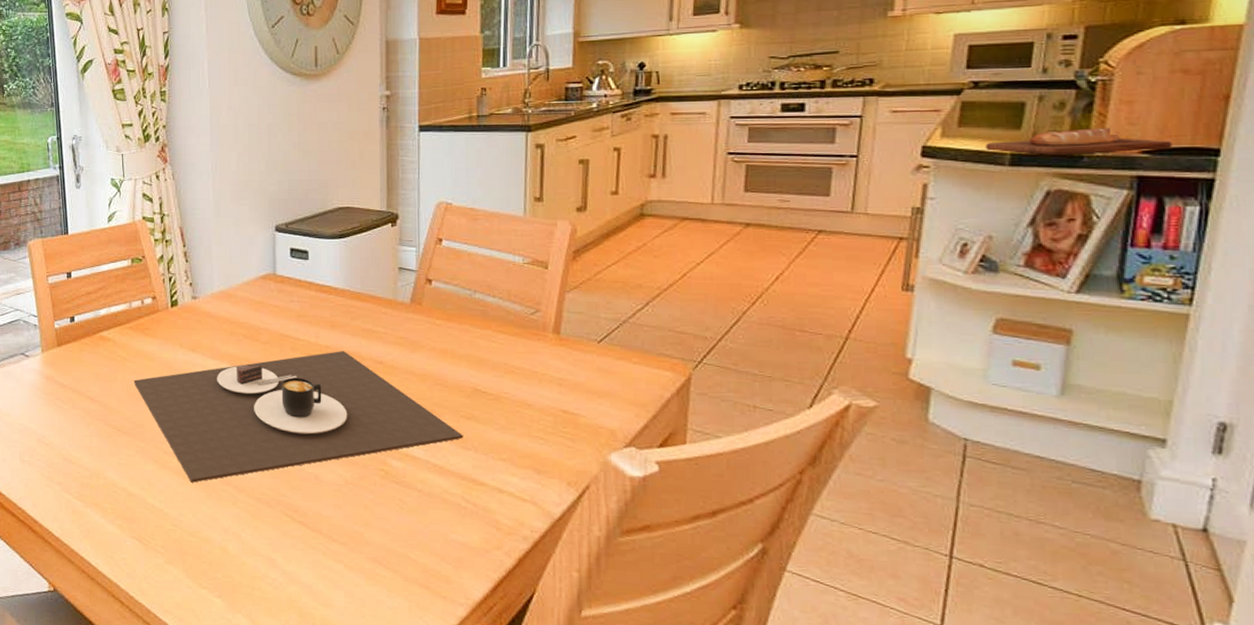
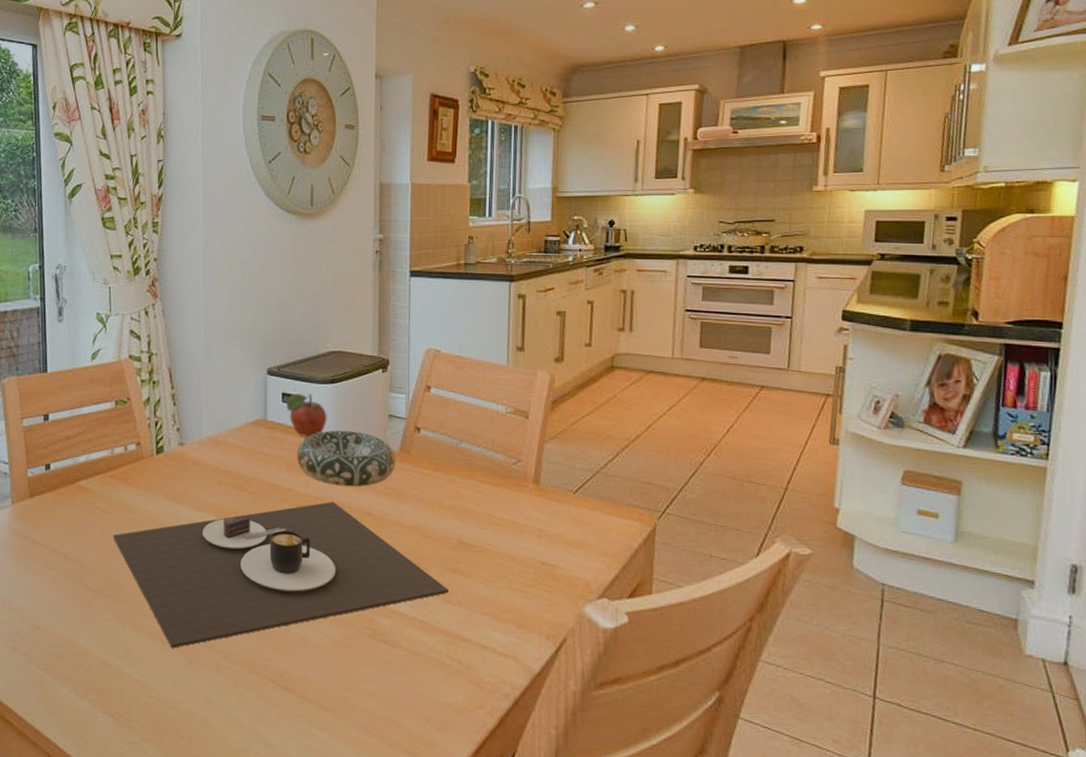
fruit: none [295,249,336,290] -> present [286,394,327,438]
decorative bowl: none [306,283,407,337] -> present [296,430,396,487]
bread loaf: present [985,128,1173,155] -> none [891,300,1029,323]

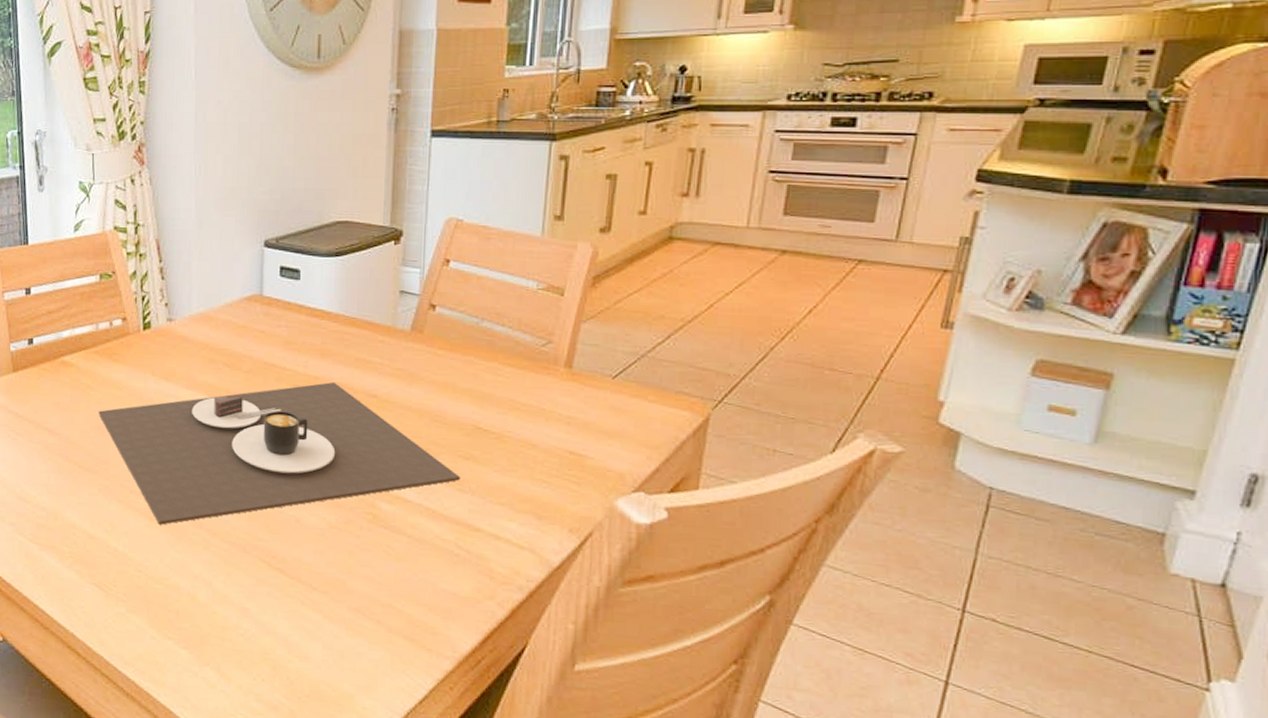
fruit: present [286,394,327,438] -> none [285,267,330,314]
decorative bowl: present [296,430,396,487] -> none [294,307,407,367]

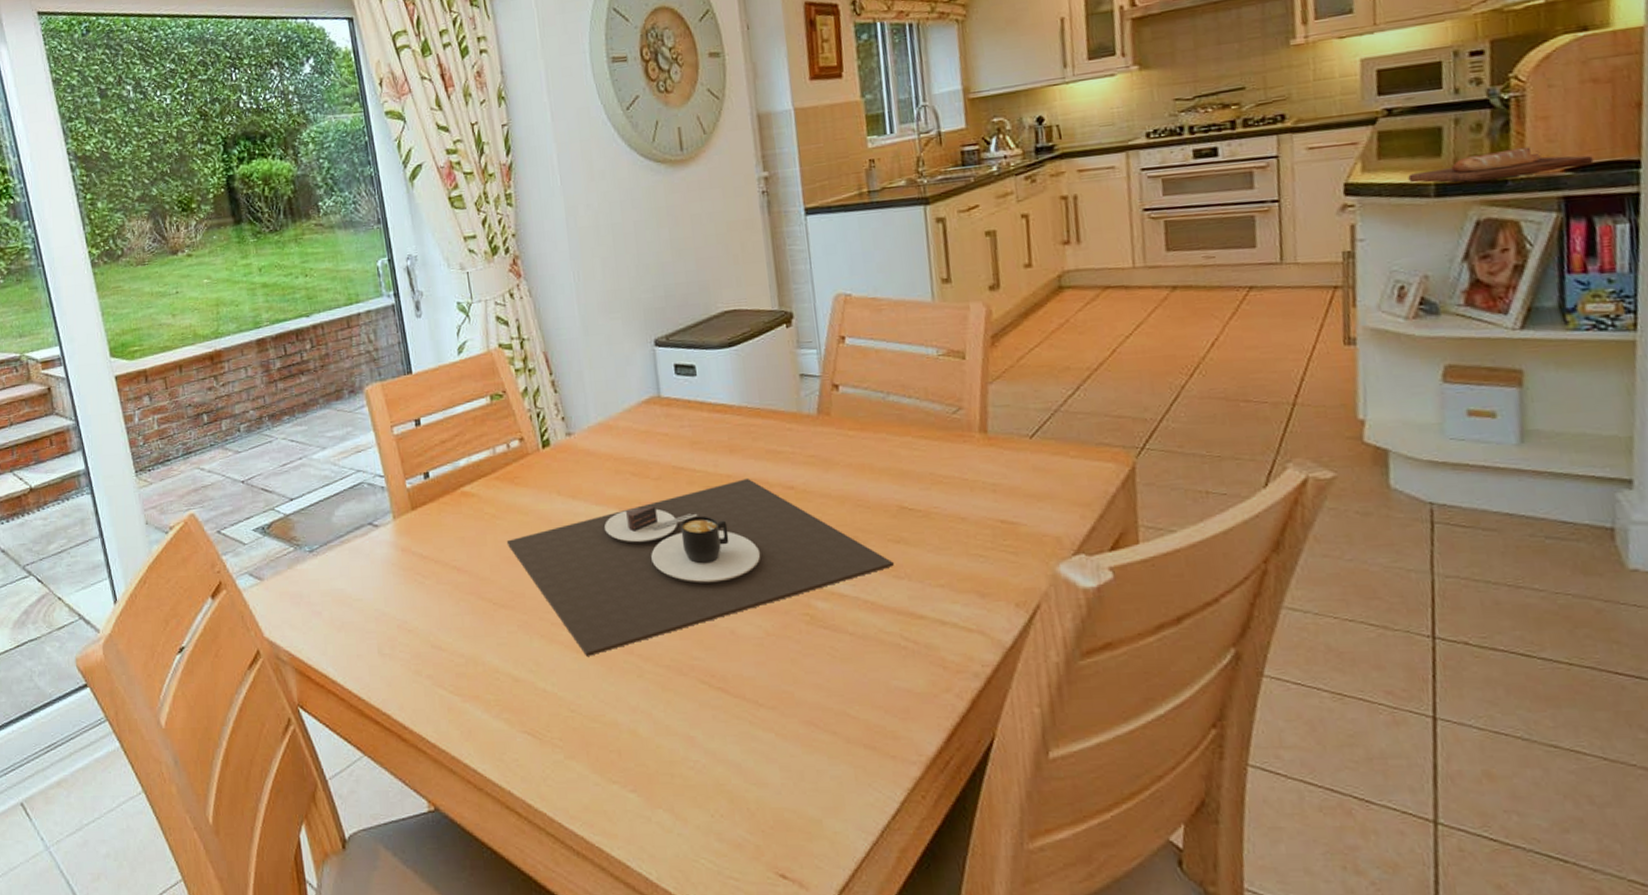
bread loaf: none [1045,154,1240,183] -> present [1408,147,1594,183]

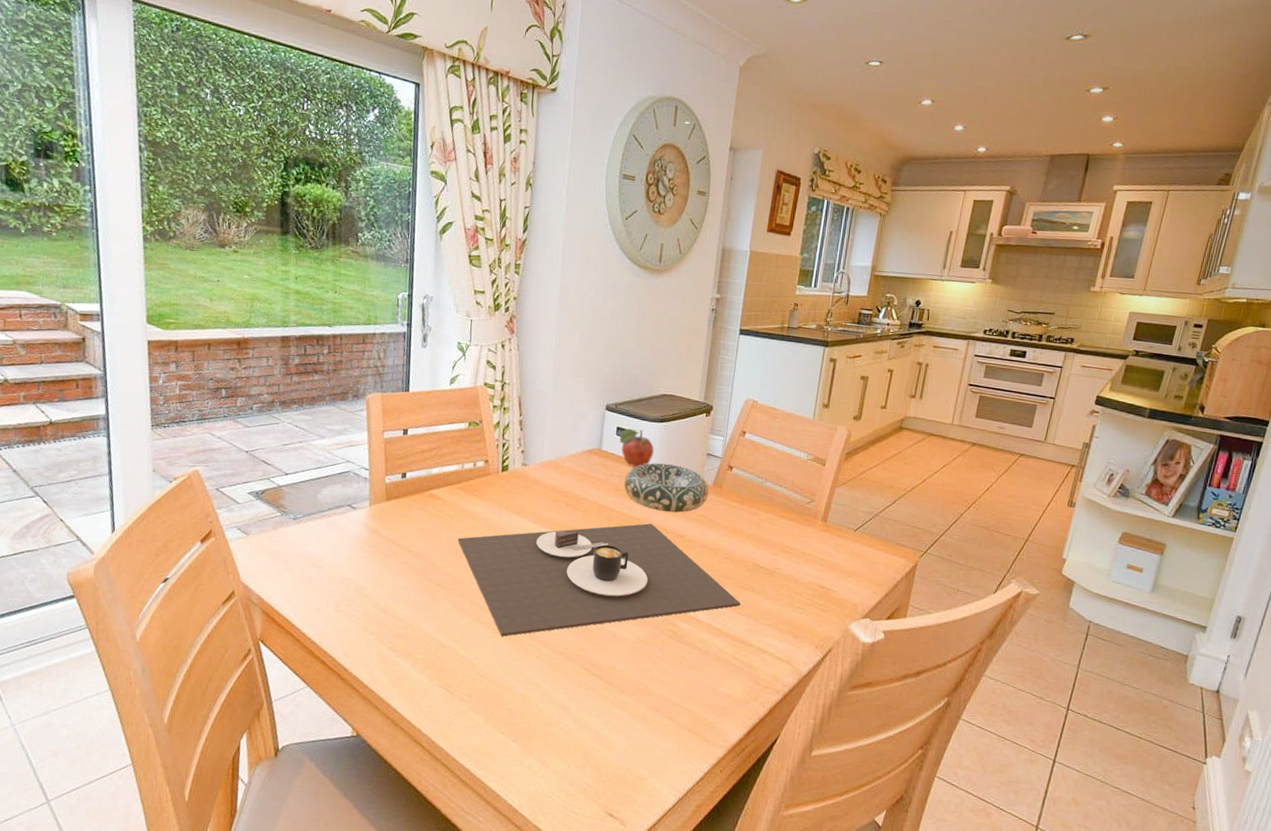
fruit: none [680,362,730,411] -> present [619,429,654,468]
decorative bowl: none [698,397,815,461] -> present [623,463,709,513]
bread loaf: present [1408,147,1594,183] -> none [1135,395,1244,418]

